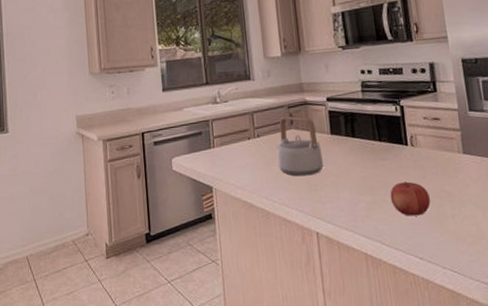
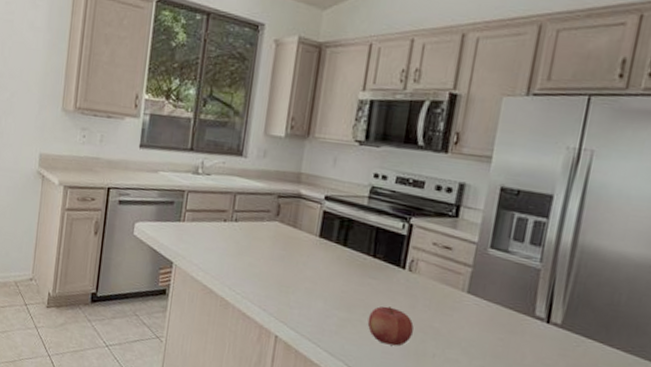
teapot: present [276,116,323,177] -> none [251,206,305,276]

